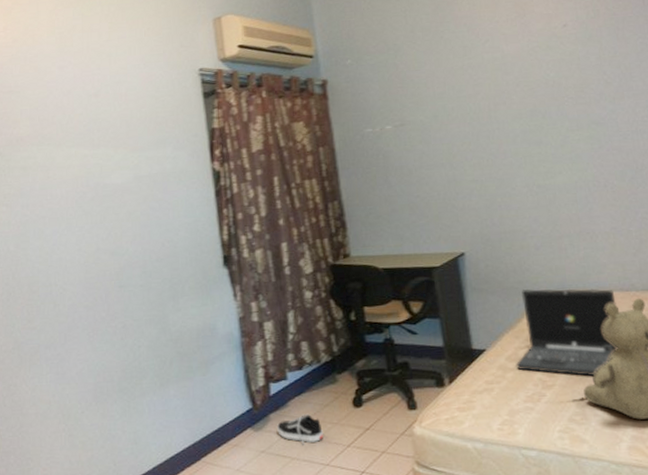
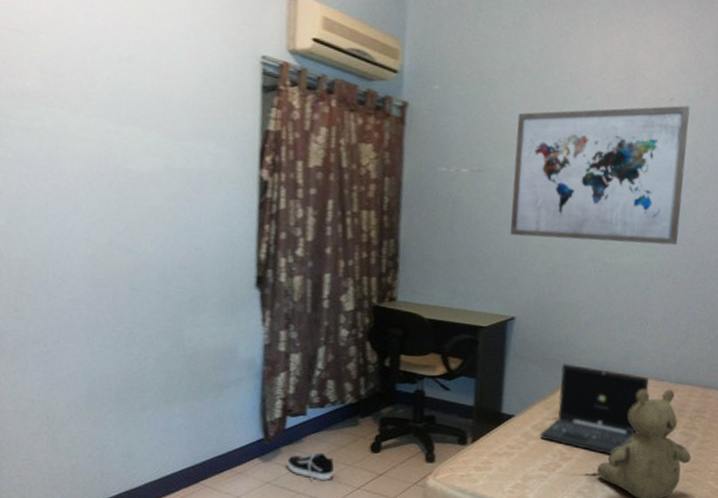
wall art: none [426,28,606,177] -> present [510,105,690,246]

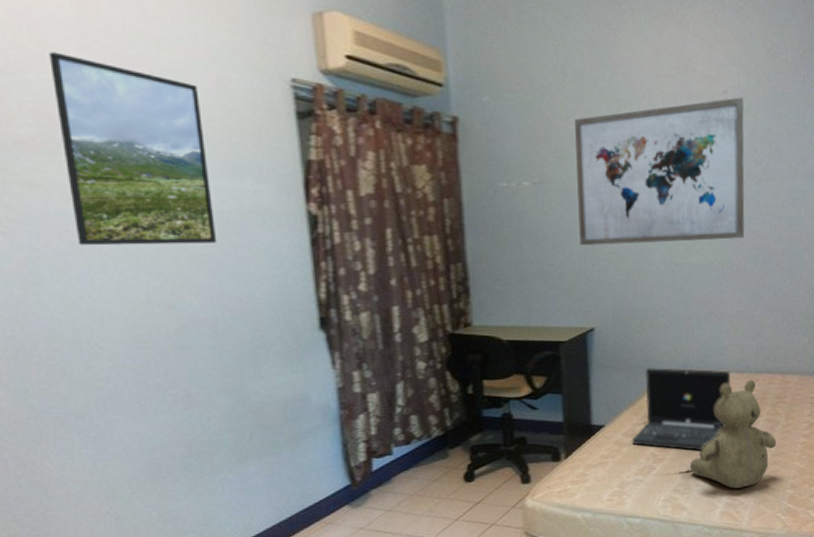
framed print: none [59,17,180,198] -> present [49,52,217,246]
shoe: present [287,452,336,482] -> none [379,490,431,521]

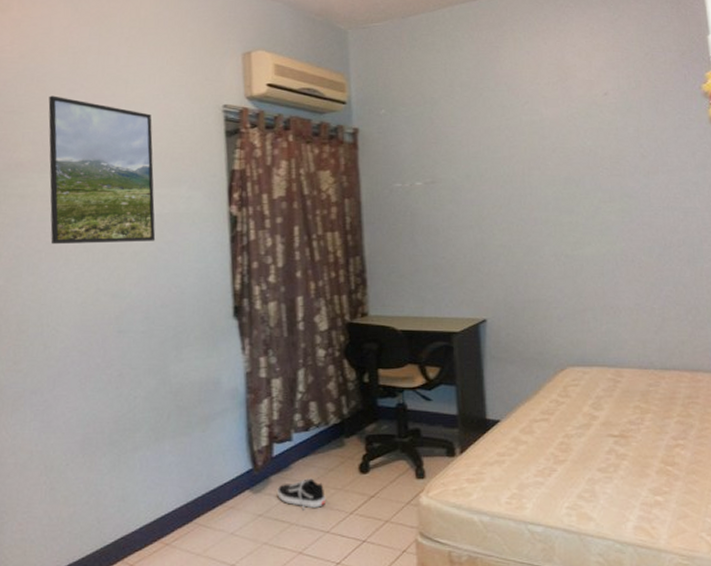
shoe: none [379,490,431,521] -> present [277,478,327,510]
wall art: present [574,97,745,246] -> none [462,98,636,240]
laptop: present [631,368,731,451] -> none [529,361,634,453]
teddy bear: present [690,379,777,489] -> none [595,376,693,499]

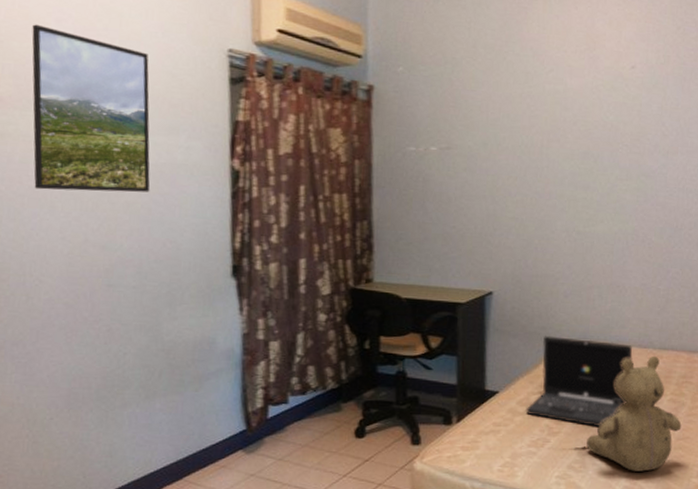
shoe: present [277,478,327,510] -> none [271,441,321,472]
laptop: none [529,361,634,453] -> present [525,336,633,426]
teddy bear: none [595,376,693,499] -> present [586,355,682,472]

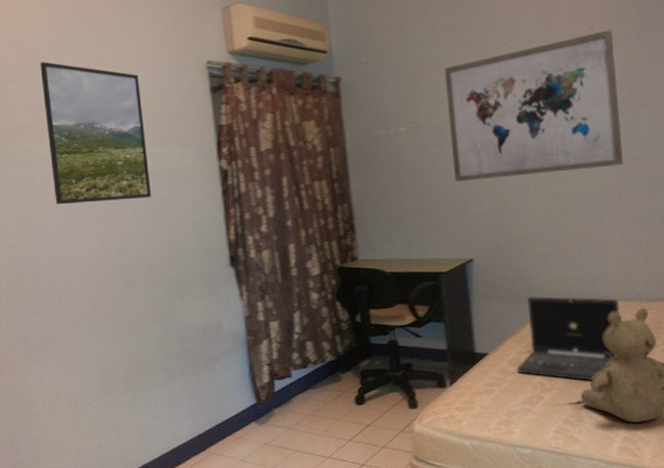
wall art: none [482,72,652,211] -> present [444,30,623,182]

